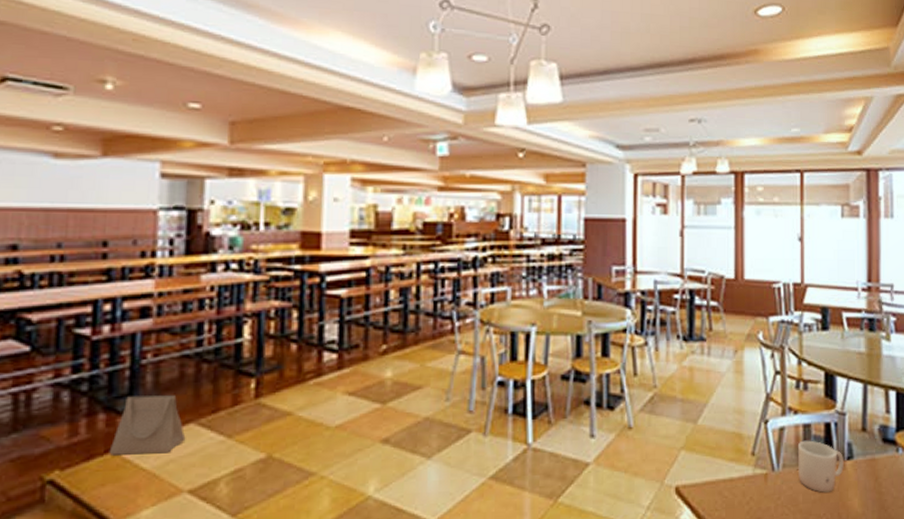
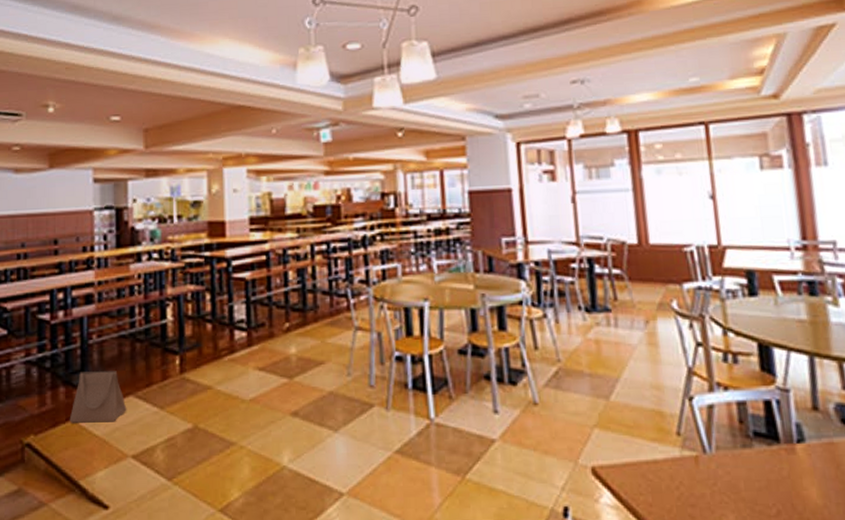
mug: present [797,440,845,493] -> none [732,419,795,480]

